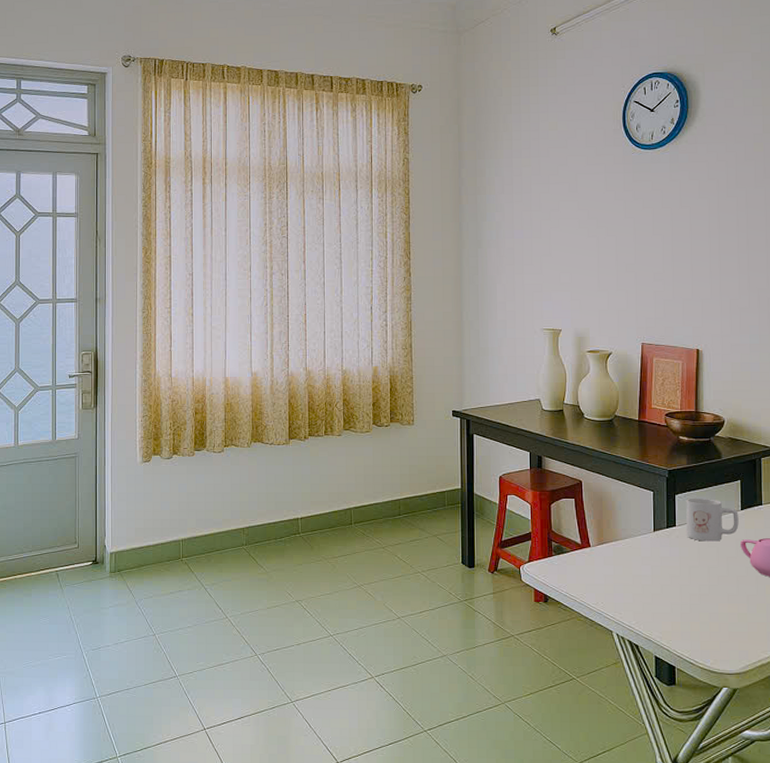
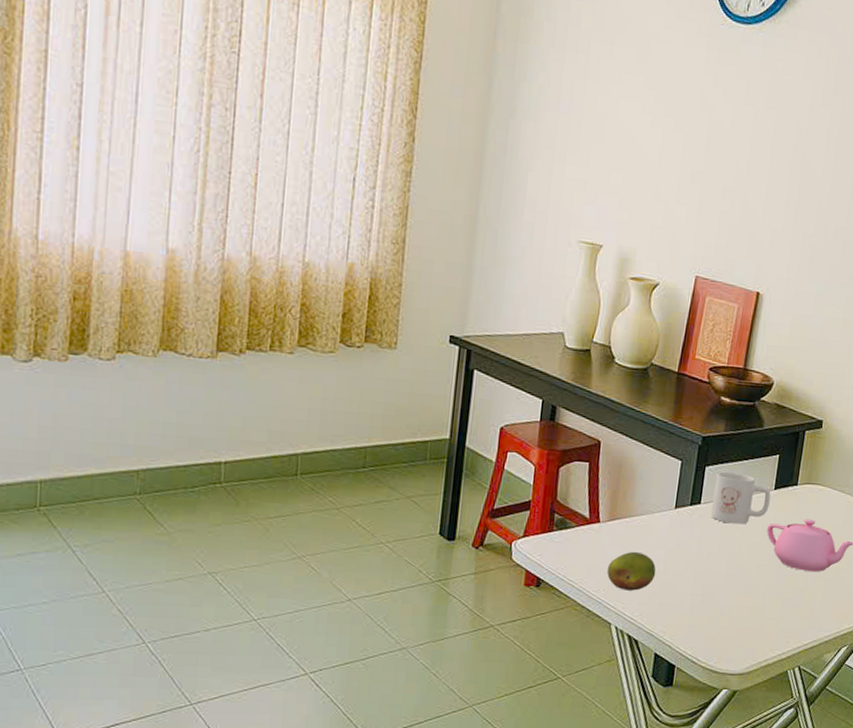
fruit: none [603,569,645,603] -> present [607,551,656,591]

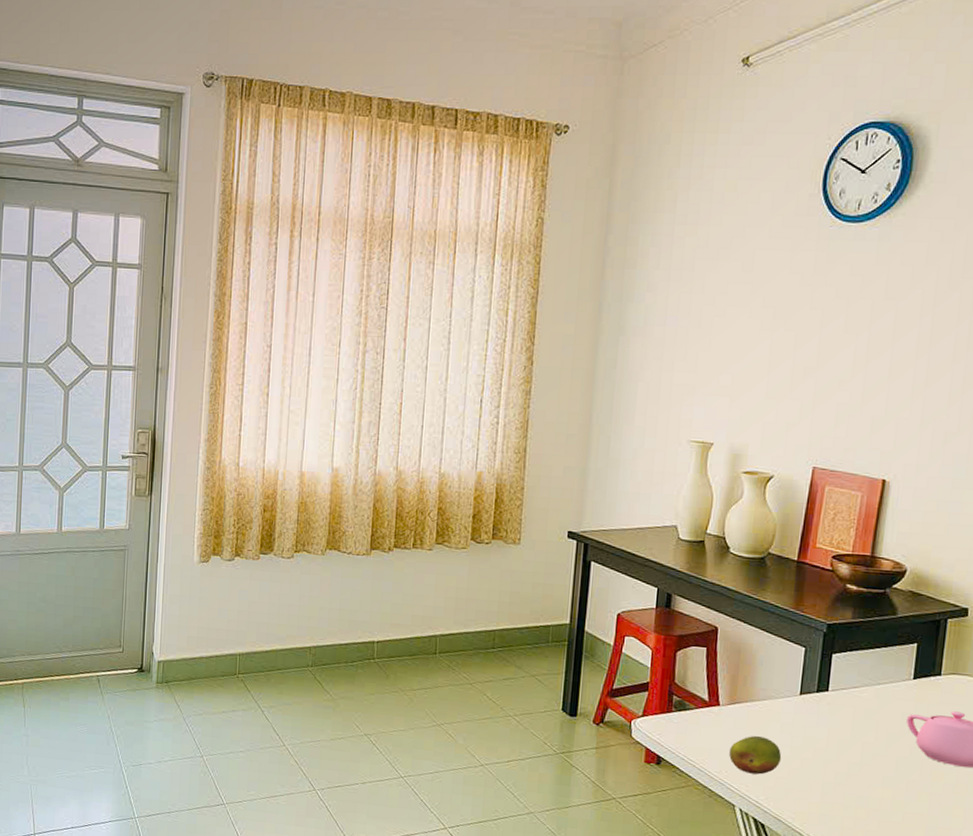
mug: present [711,471,771,525] -> none [841,659,910,714]

